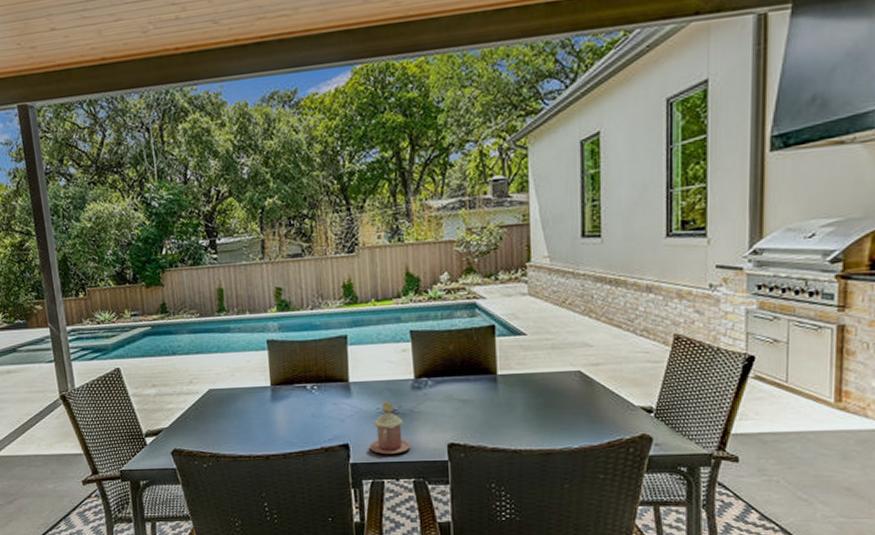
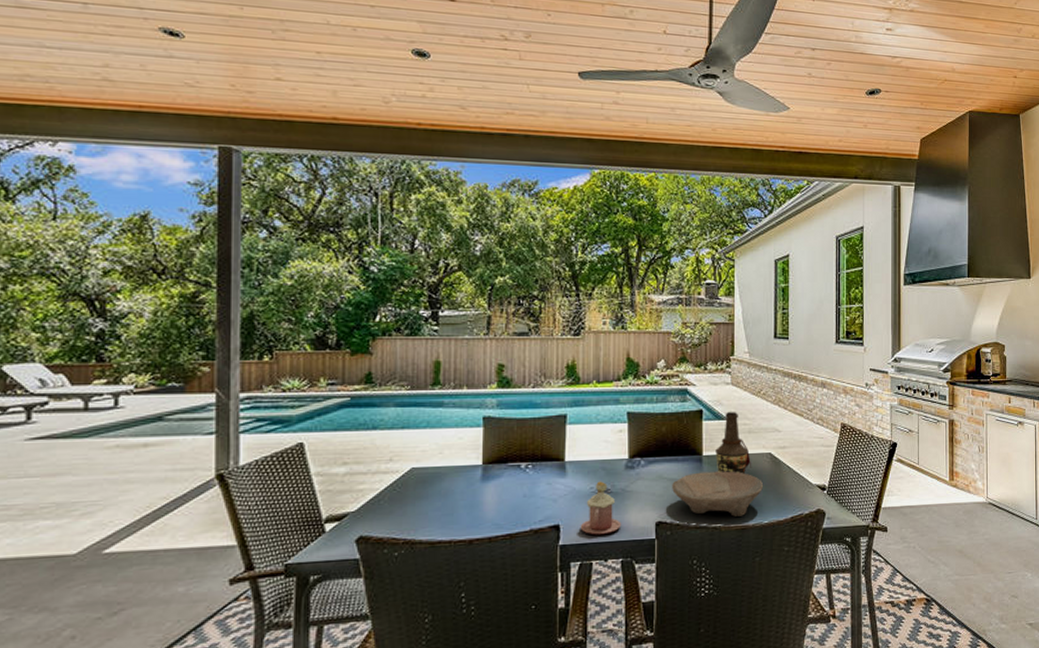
bowl: none [464,391,571,440] -> present [672,471,763,517]
bottle: none [512,325,557,395] -> present [715,411,752,474]

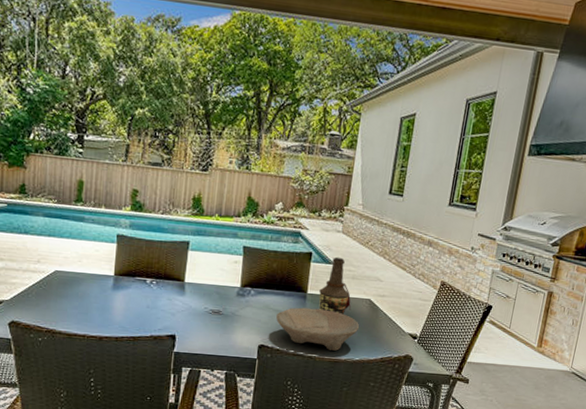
mug: present [580,481,622,535] -> none [193,303,229,349]

